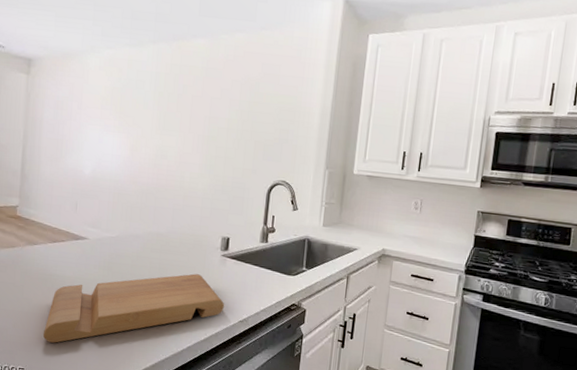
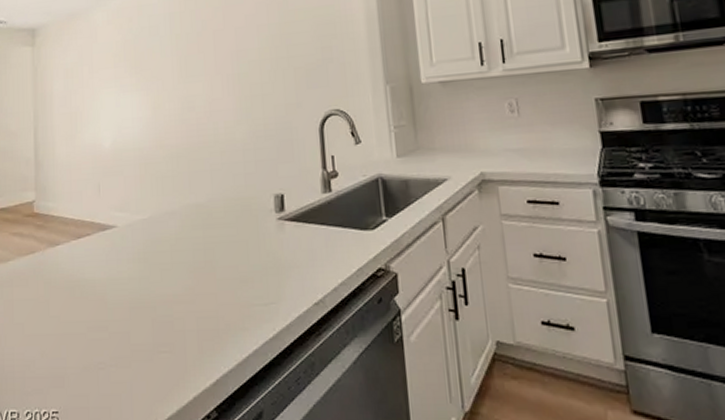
cutting board: present [43,274,225,343] -> none [77,249,293,371]

